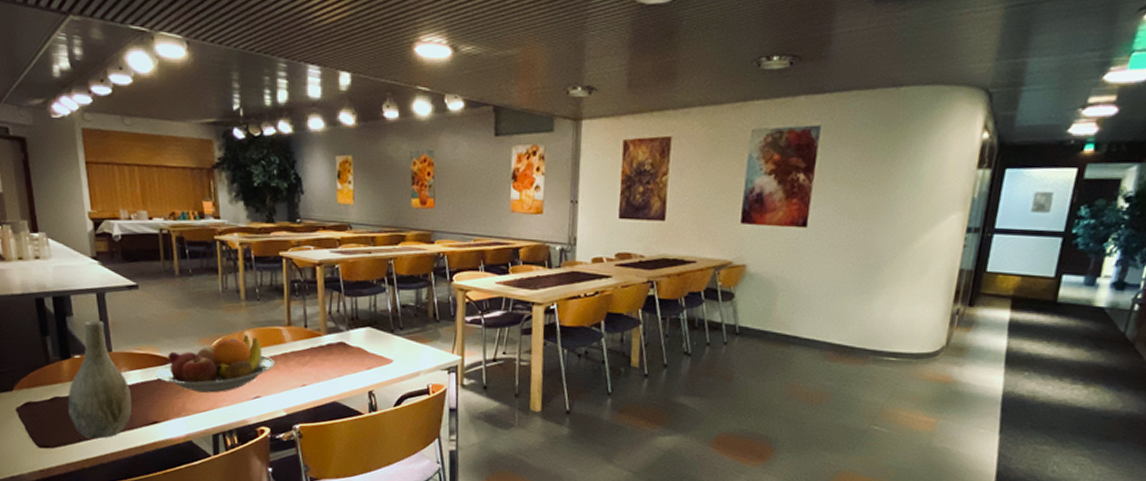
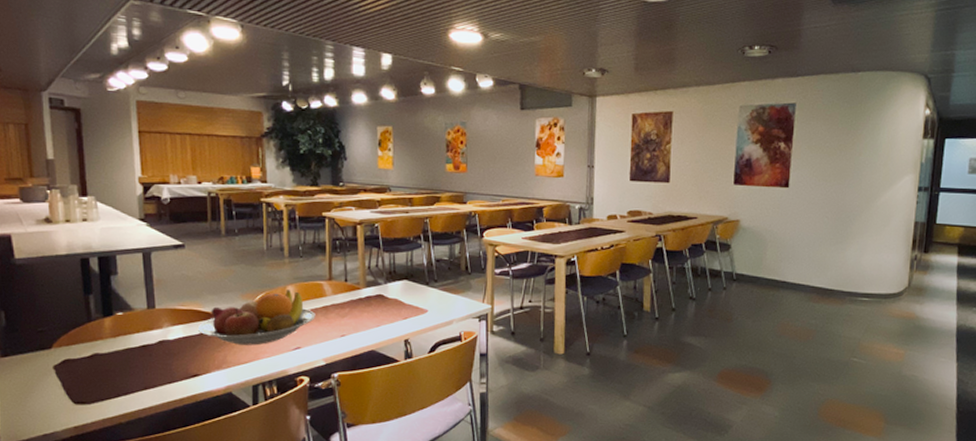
vase: present [68,320,132,439] -> none [108,279,173,394]

